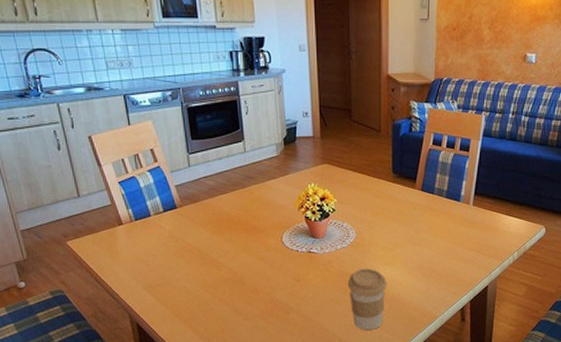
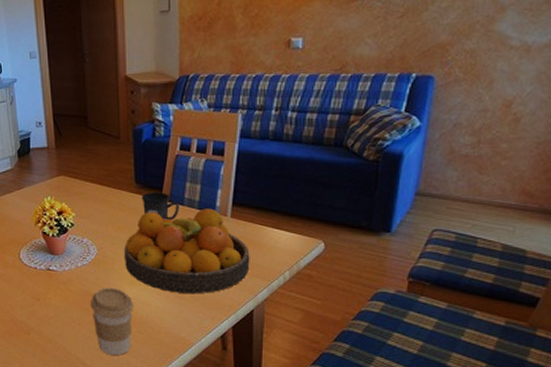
fruit bowl: none [381,197,487,273] -> present [124,208,250,294]
mug: none [397,181,430,207] -> present [141,191,179,220]

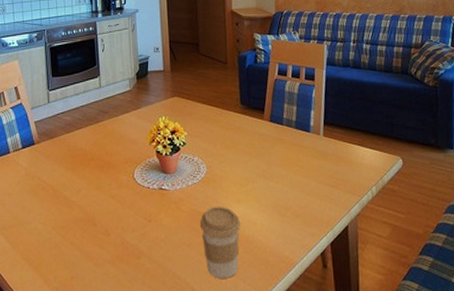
fruit bowl: present [124,208,250,294] -> none [231,127,342,211]
mug: present [141,191,179,220] -> none [246,112,279,139]

